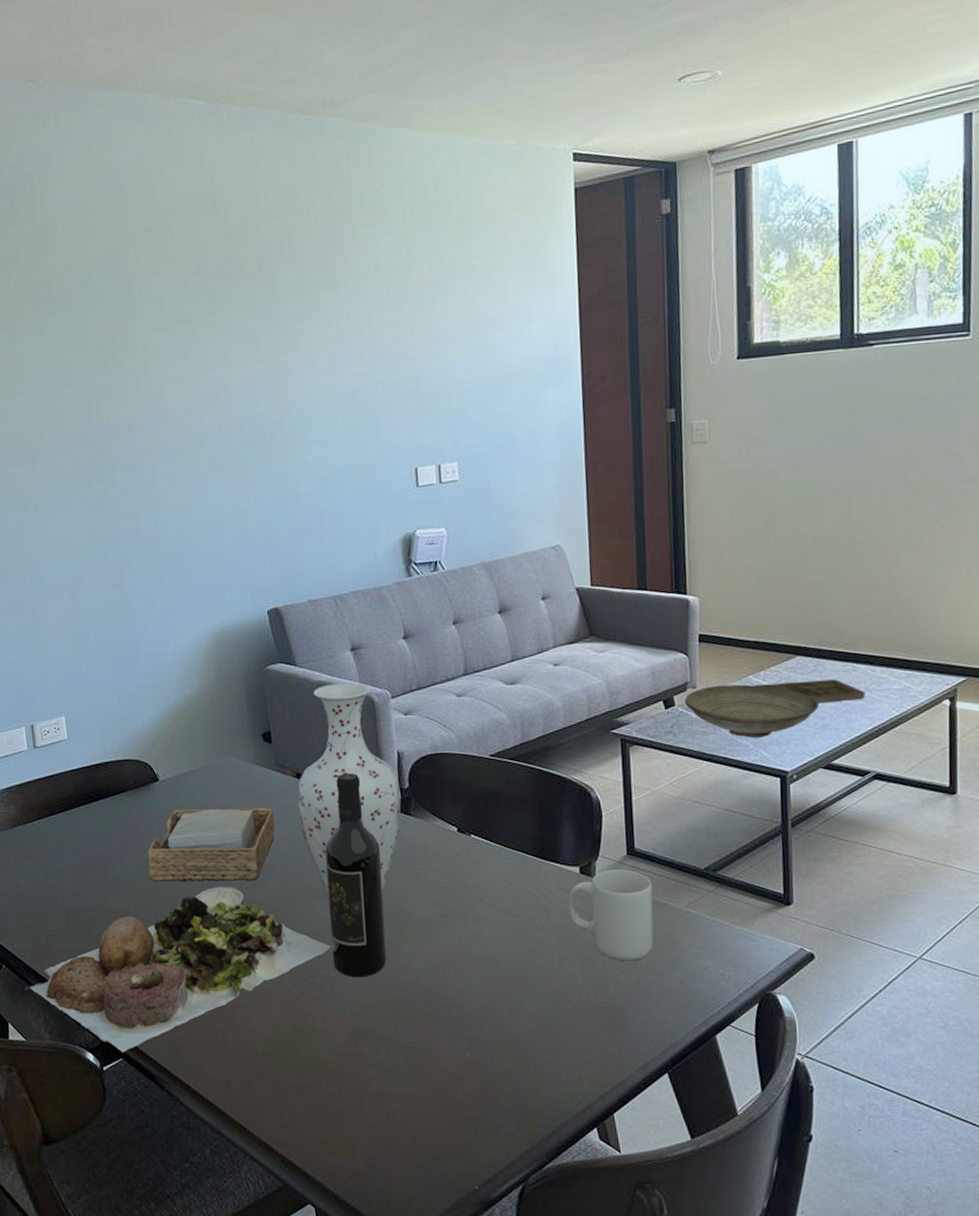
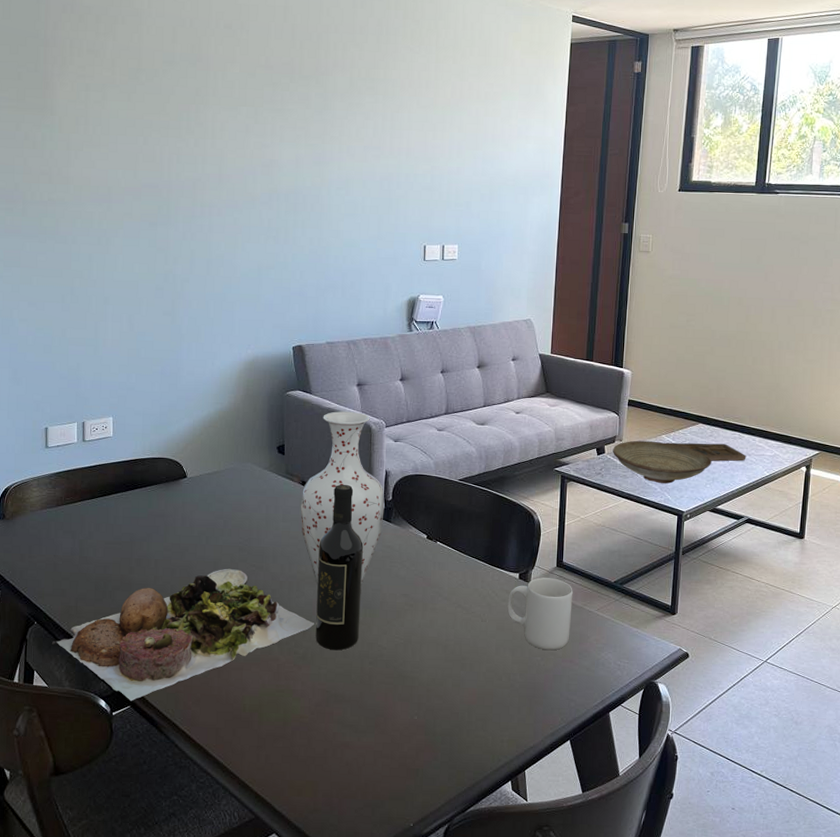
napkin holder: present [147,807,275,882] -> none [169,502,280,566]

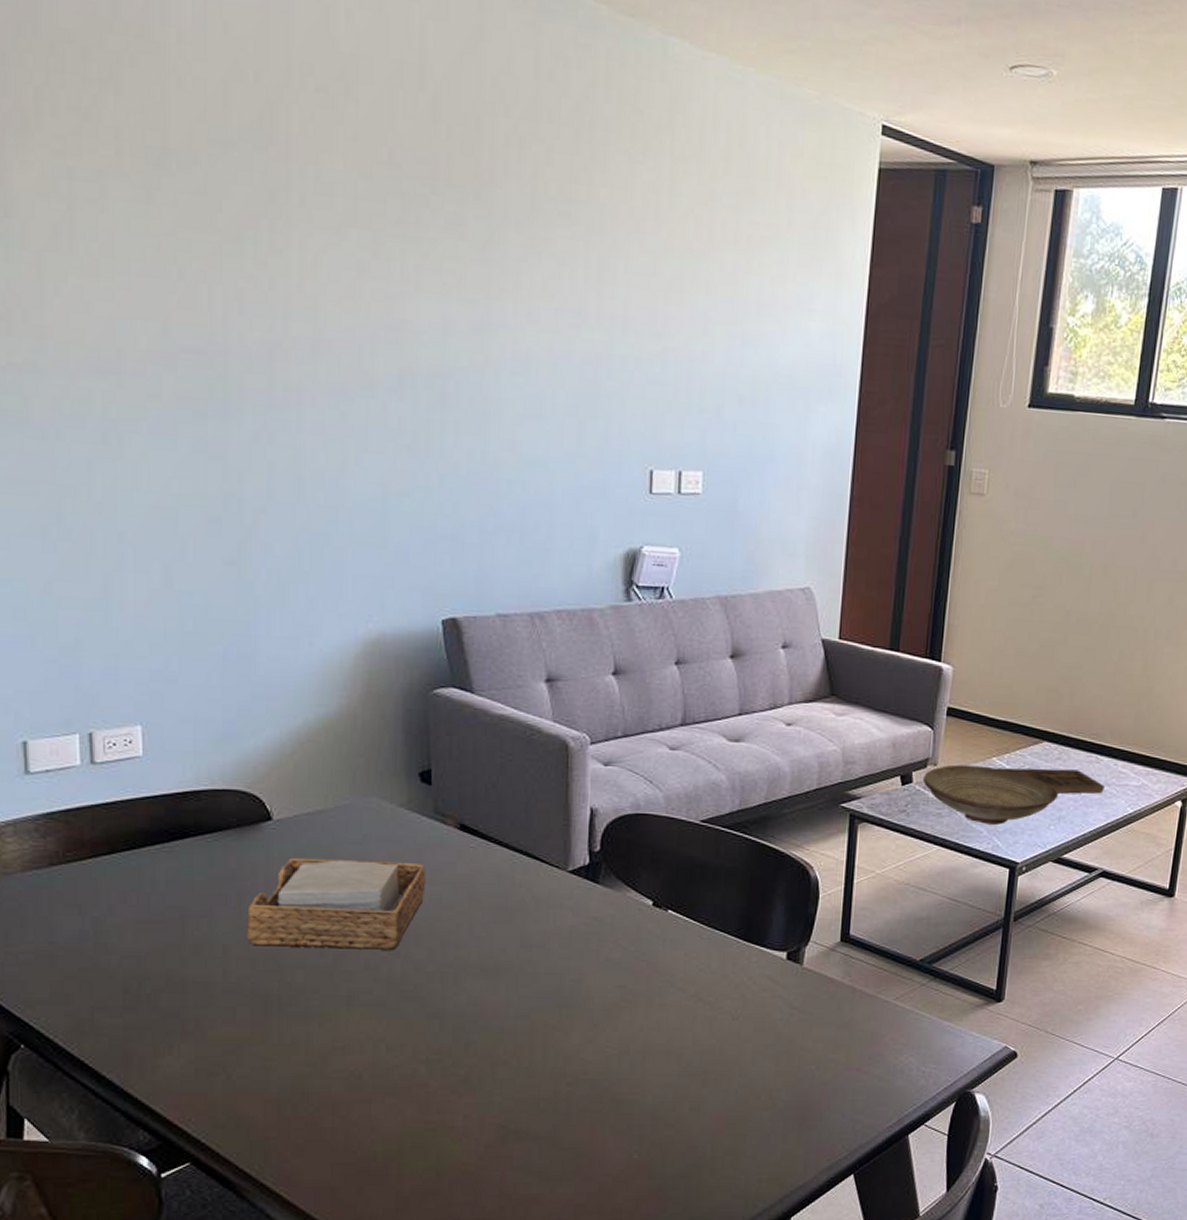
food platter: present [52,568,315,701] -> none [53,955,483,1156]
napkin holder: none [169,502,280,566] -> present [247,857,426,951]
vase: present [300,411,385,587] -> none [458,720,589,977]
wine bottle: present [315,484,363,651] -> none [484,828,556,1068]
cup: present [507,577,573,651] -> none [769,957,863,1056]

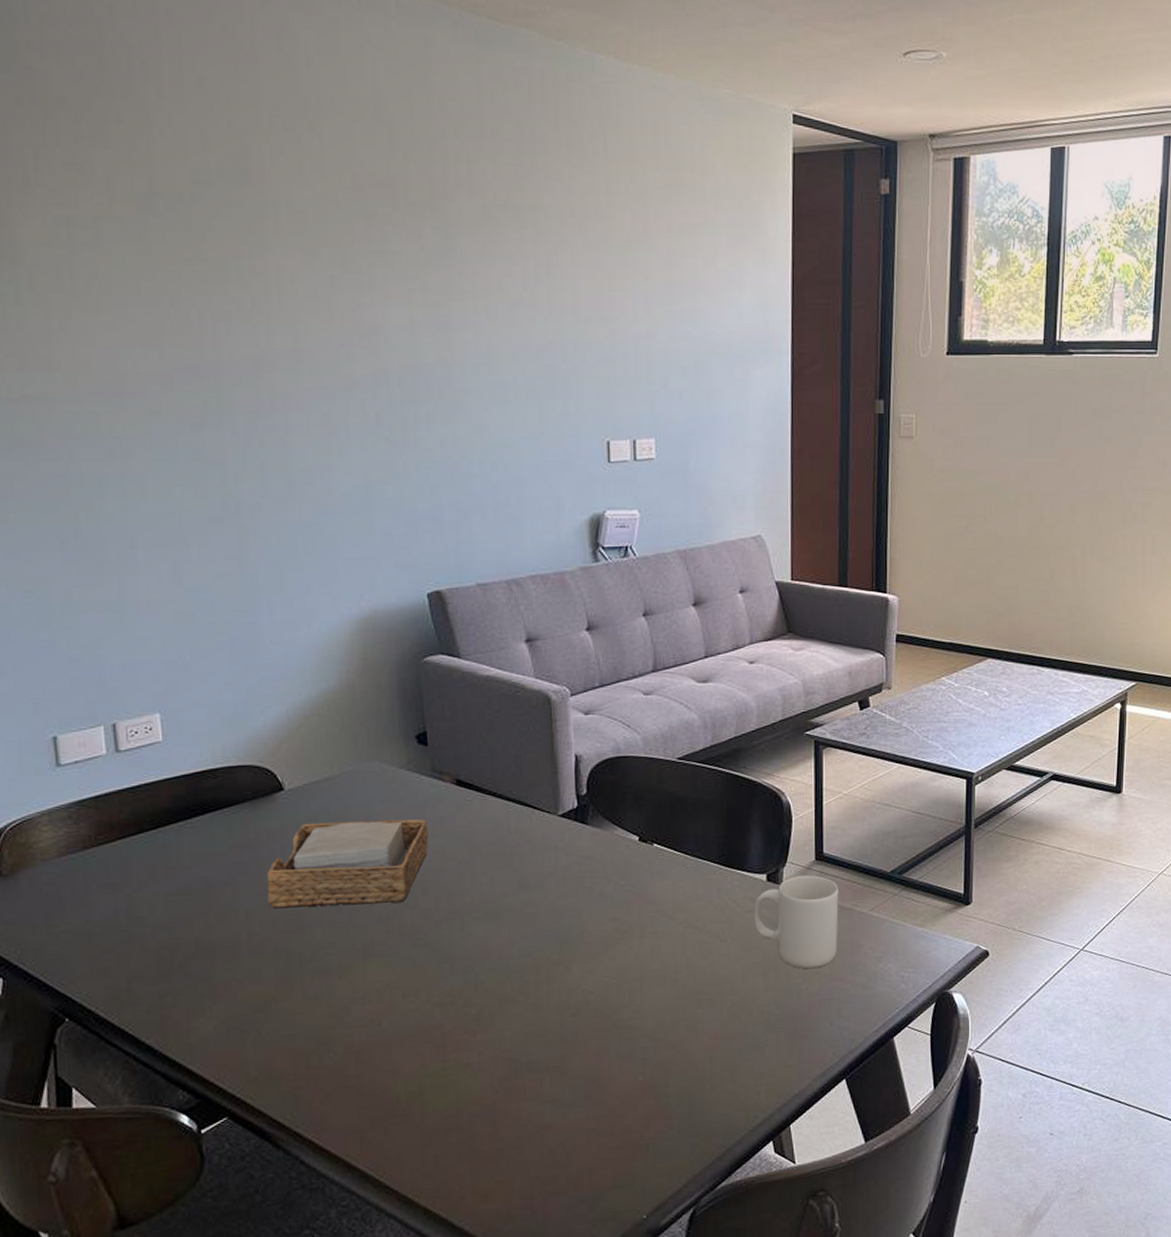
cup: none [769,957,863,1056] -> present [754,875,839,969]
decorative bowl: present [923,764,1058,825] -> none [880,685,1005,740]
decorative tray: present [996,768,1105,794] -> none [946,682,1048,706]

